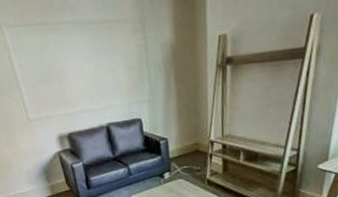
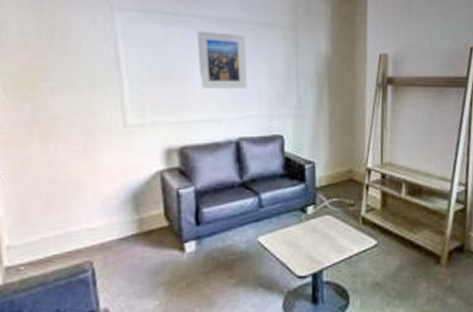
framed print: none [65,34,109,86] -> present [196,30,248,89]

